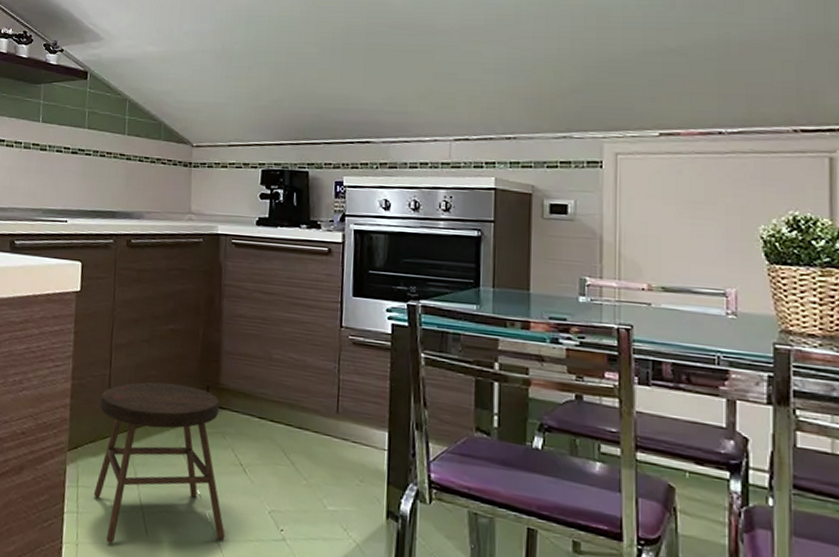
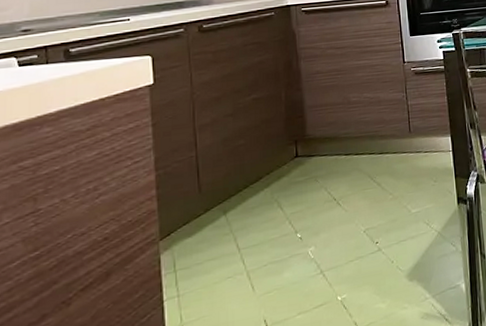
stool: present [94,382,225,544] -> none [190,144,328,313]

